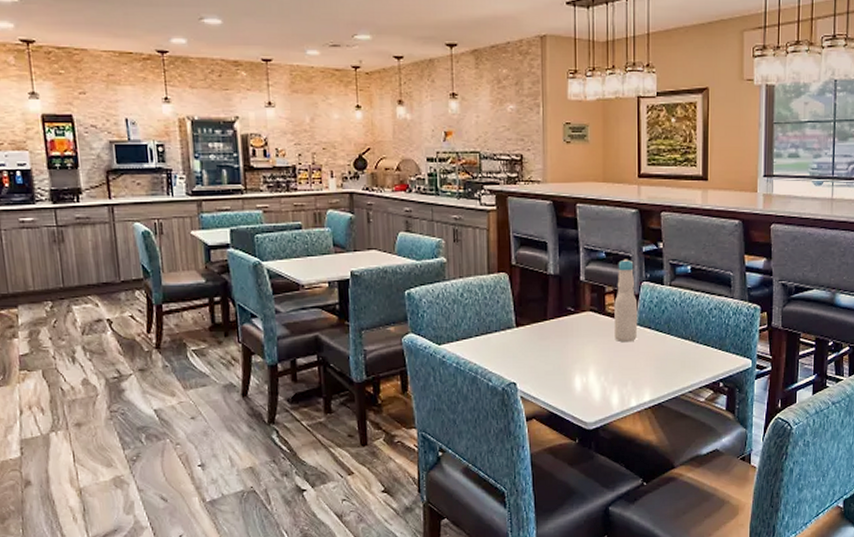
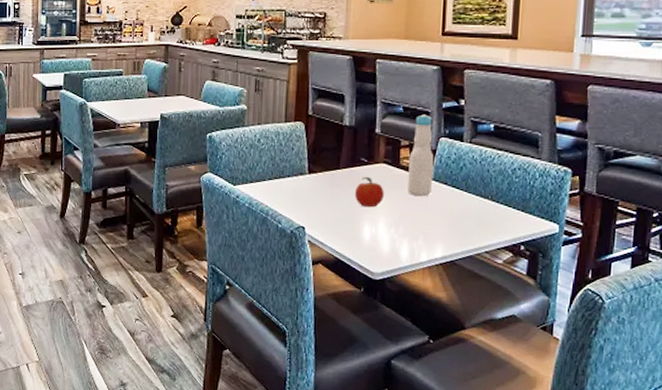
fruit: none [563,325,592,358] -> present [354,176,384,208]

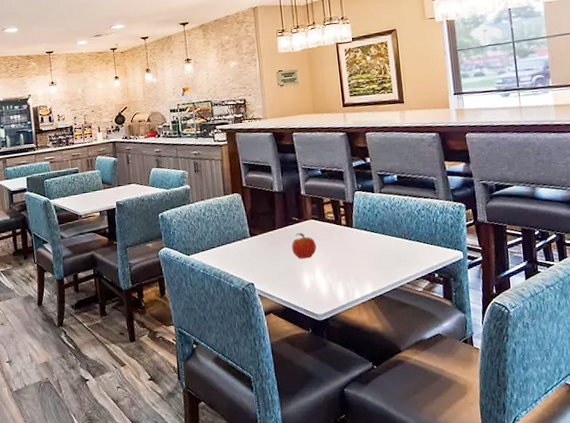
bottle: present [407,114,434,196] -> none [332,174,355,243]

